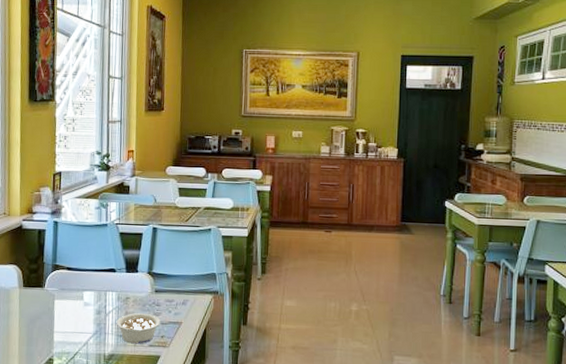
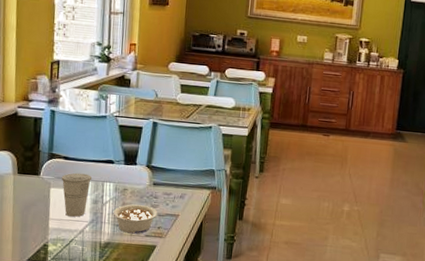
cup: none [65,283,95,329] -> present [61,173,93,217]

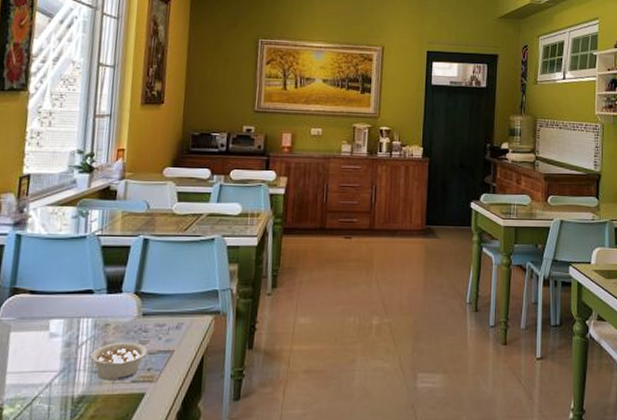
cup: present [61,173,93,217] -> none [25,309,66,367]

